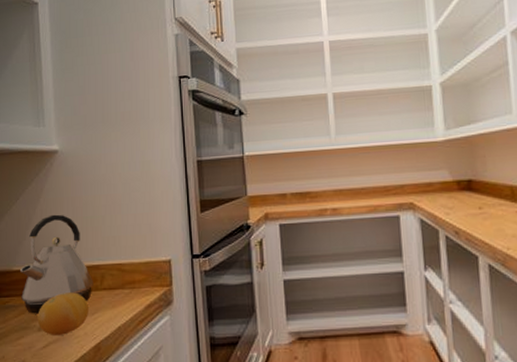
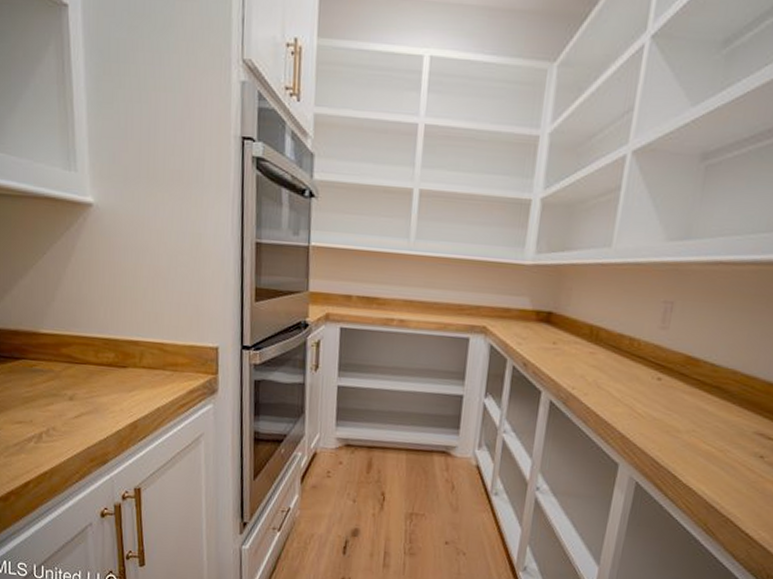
kettle: present [19,214,93,314] -> none [48,277,131,383]
fruit: present [37,292,88,335] -> none [68,364,125,408]

